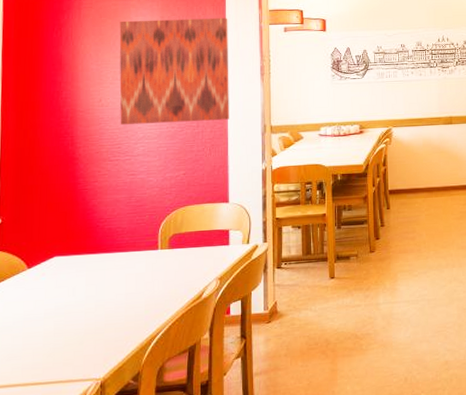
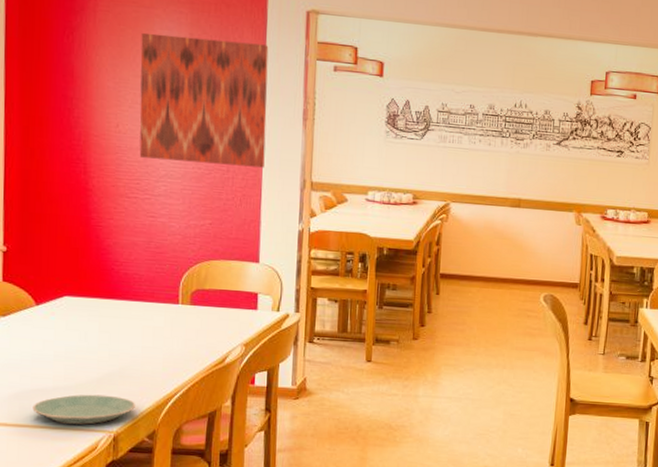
plate: none [24,344,120,378] -> present [32,394,135,425]

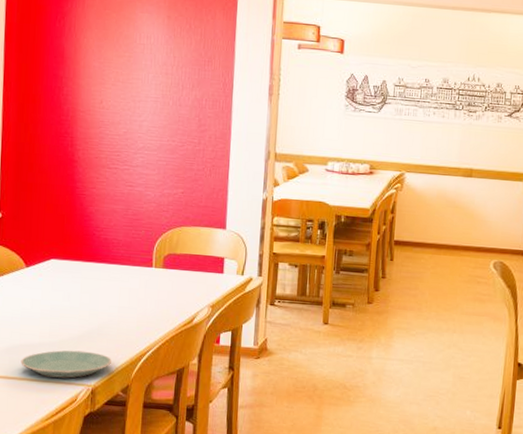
wall art: present [139,32,269,168] -> none [120,16,239,140]

